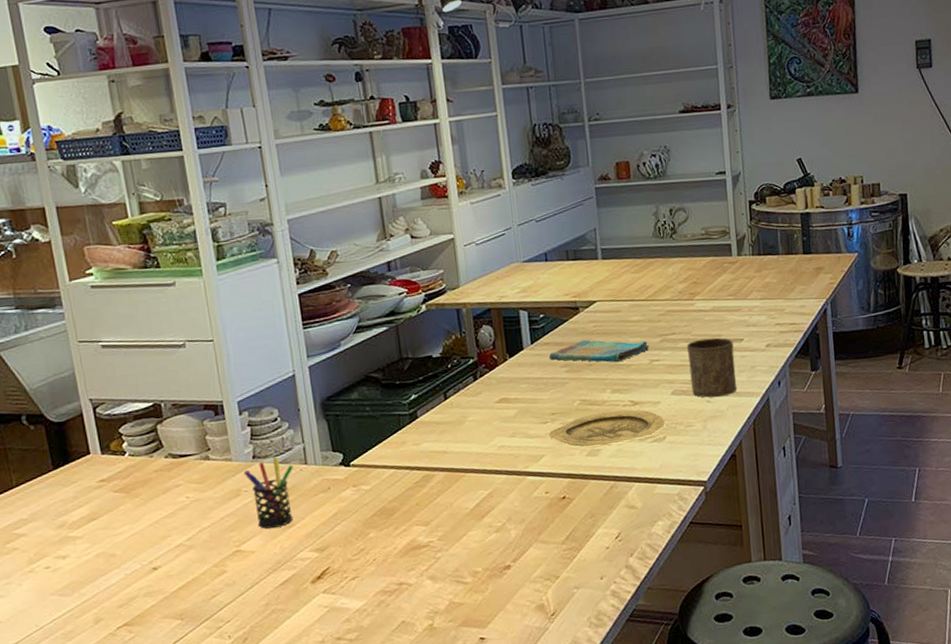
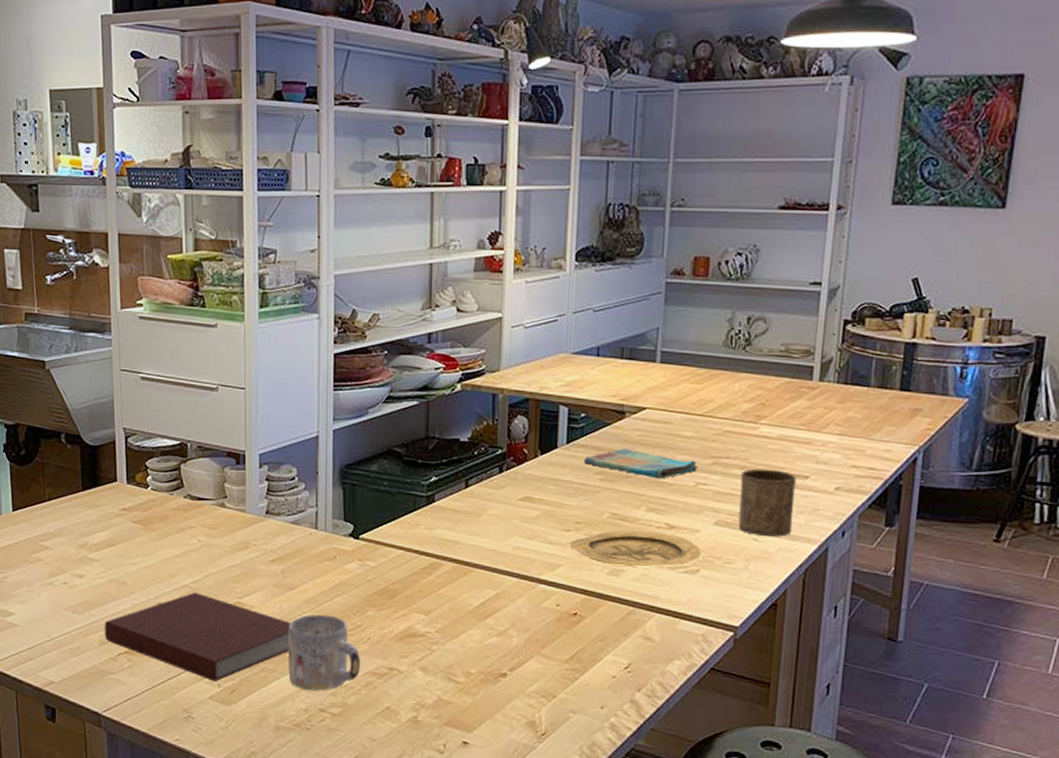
notebook: none [97,549,297,634] -> present [104,592,291,682]
pen holder: present [243,456,293,529] -> none [255,516,303,588]
mug: none [292,544,371,622] -> present [288,614,360,691]

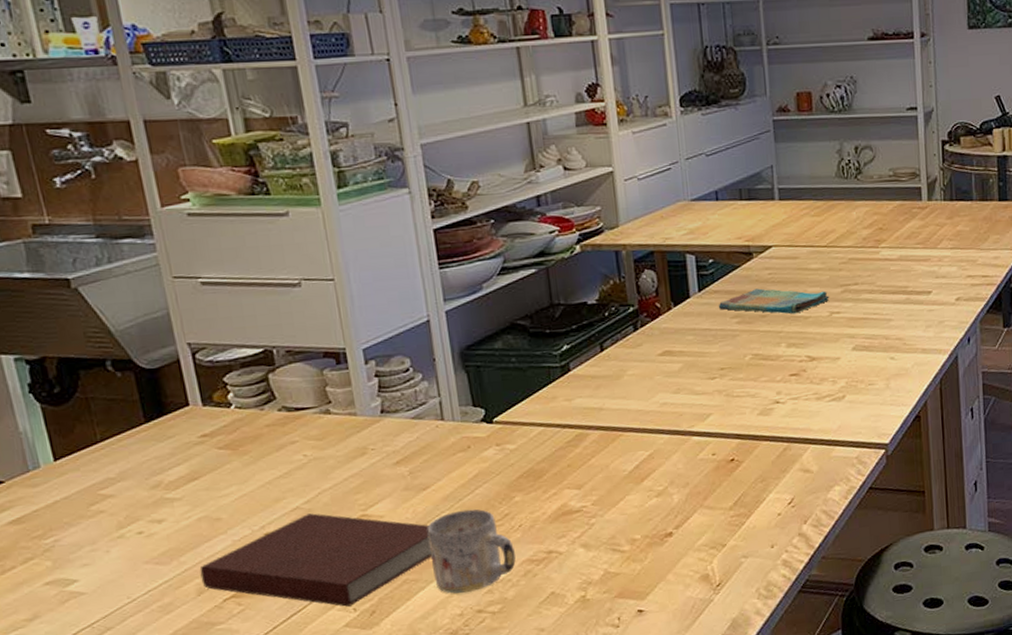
plate: present [571,530,701,567] -> none [717,365,844,406]
cup: present [738,468,796,537] -> none [870,289,924,354]

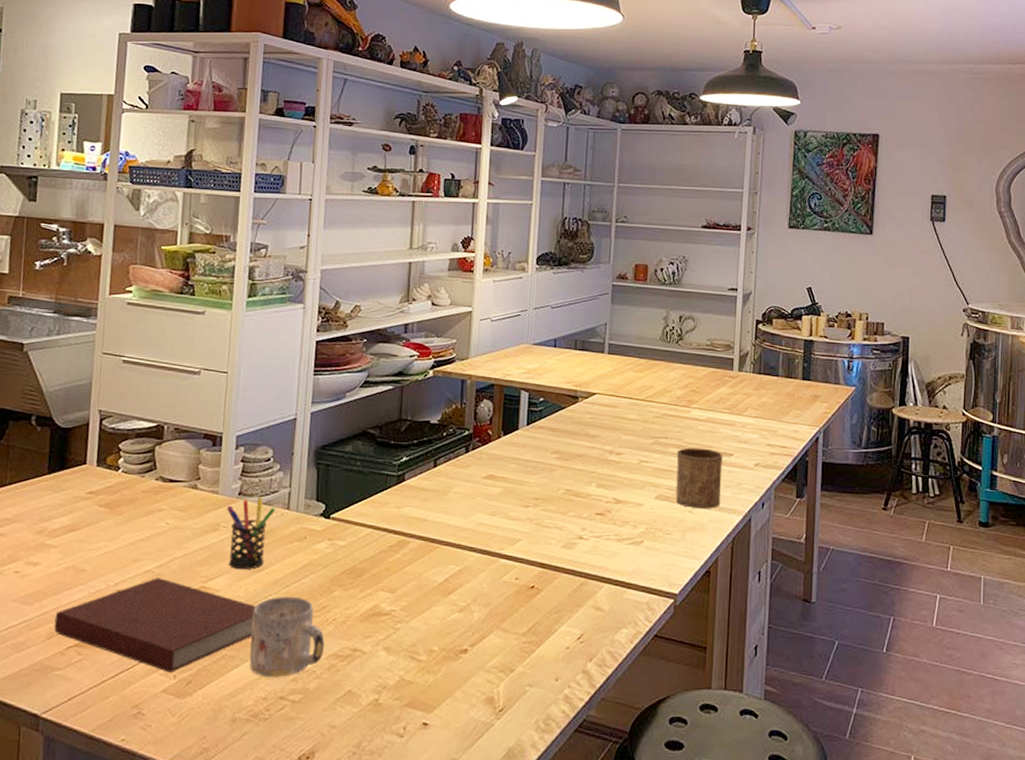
pen holder: none [370,411,428,492] -> present [226,497,275,570]
dish towel: present [718,288,830,314] -> none [541,429,641,458]
cup: none [870,289,924,354] -> present [676,447,723,509]

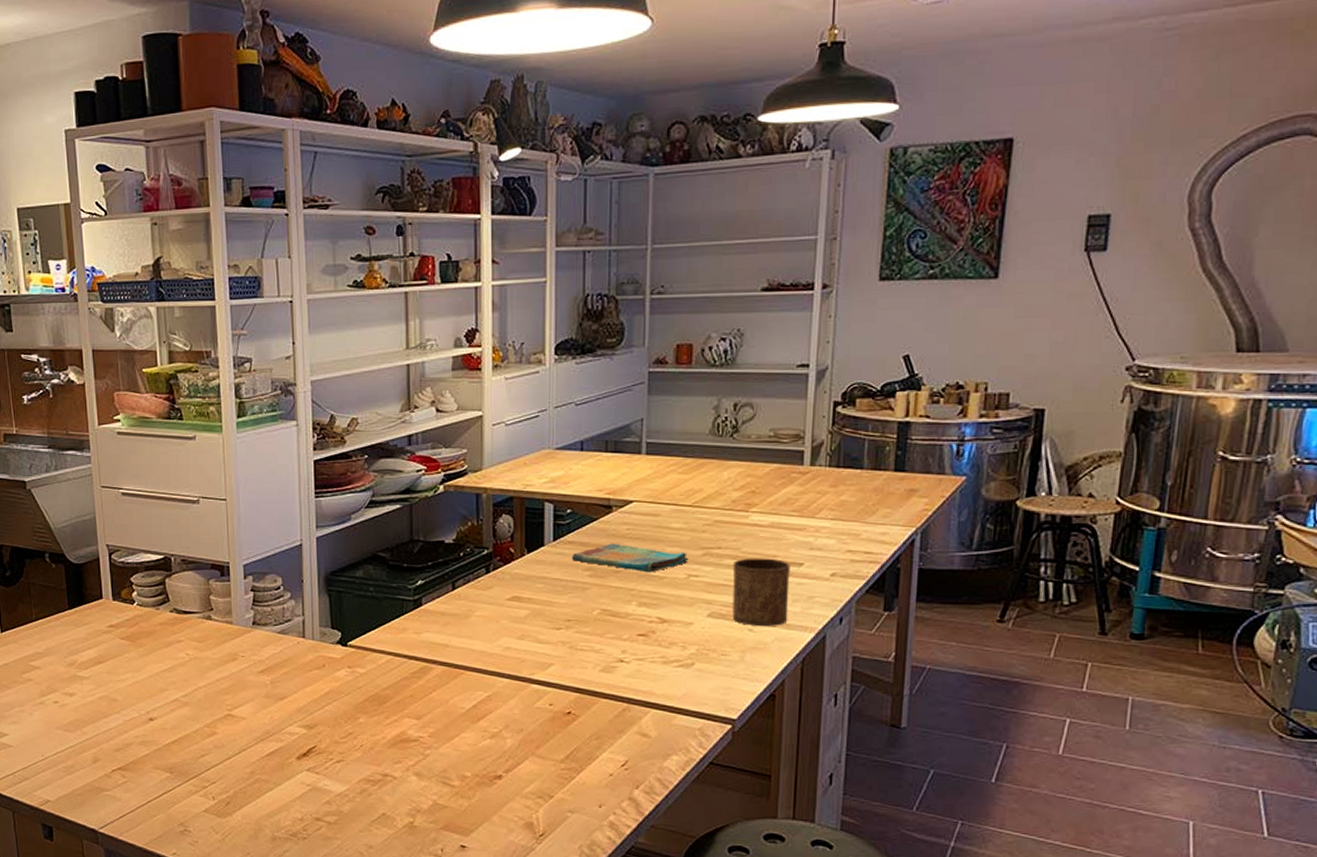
notebook: present [54,578,256,673] -> none [97,706,283,794]
pen holder: present [226,497,275,570] -> none [242,626,291,698]
mug: present [249,596,325,677] -> none [280,723,354,800]
dish towel: none [541,429,641,458] -> present [571,543,689,573]

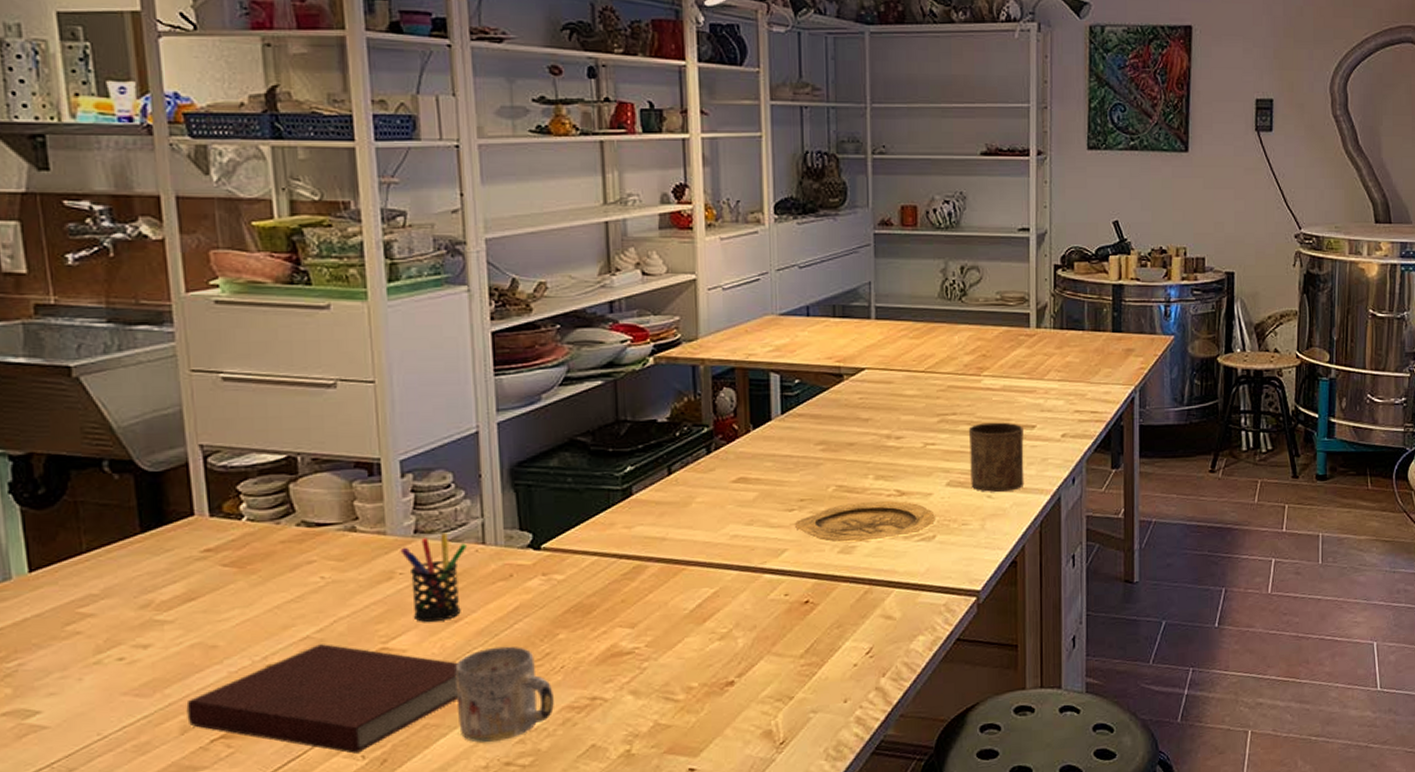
notebook: none [97,706,283,794] -> present [186,644,458,754]
pen holder: none [242,626,291,698] -> present [400,532,467,623]
mug: none [280,723,354,800] -> present [455,646,554,742]
plate: none [562,626,695,663] -> present [795,500,935,542]
dish towel: present [571,543,689,573] -> none [801,414,924,444]

